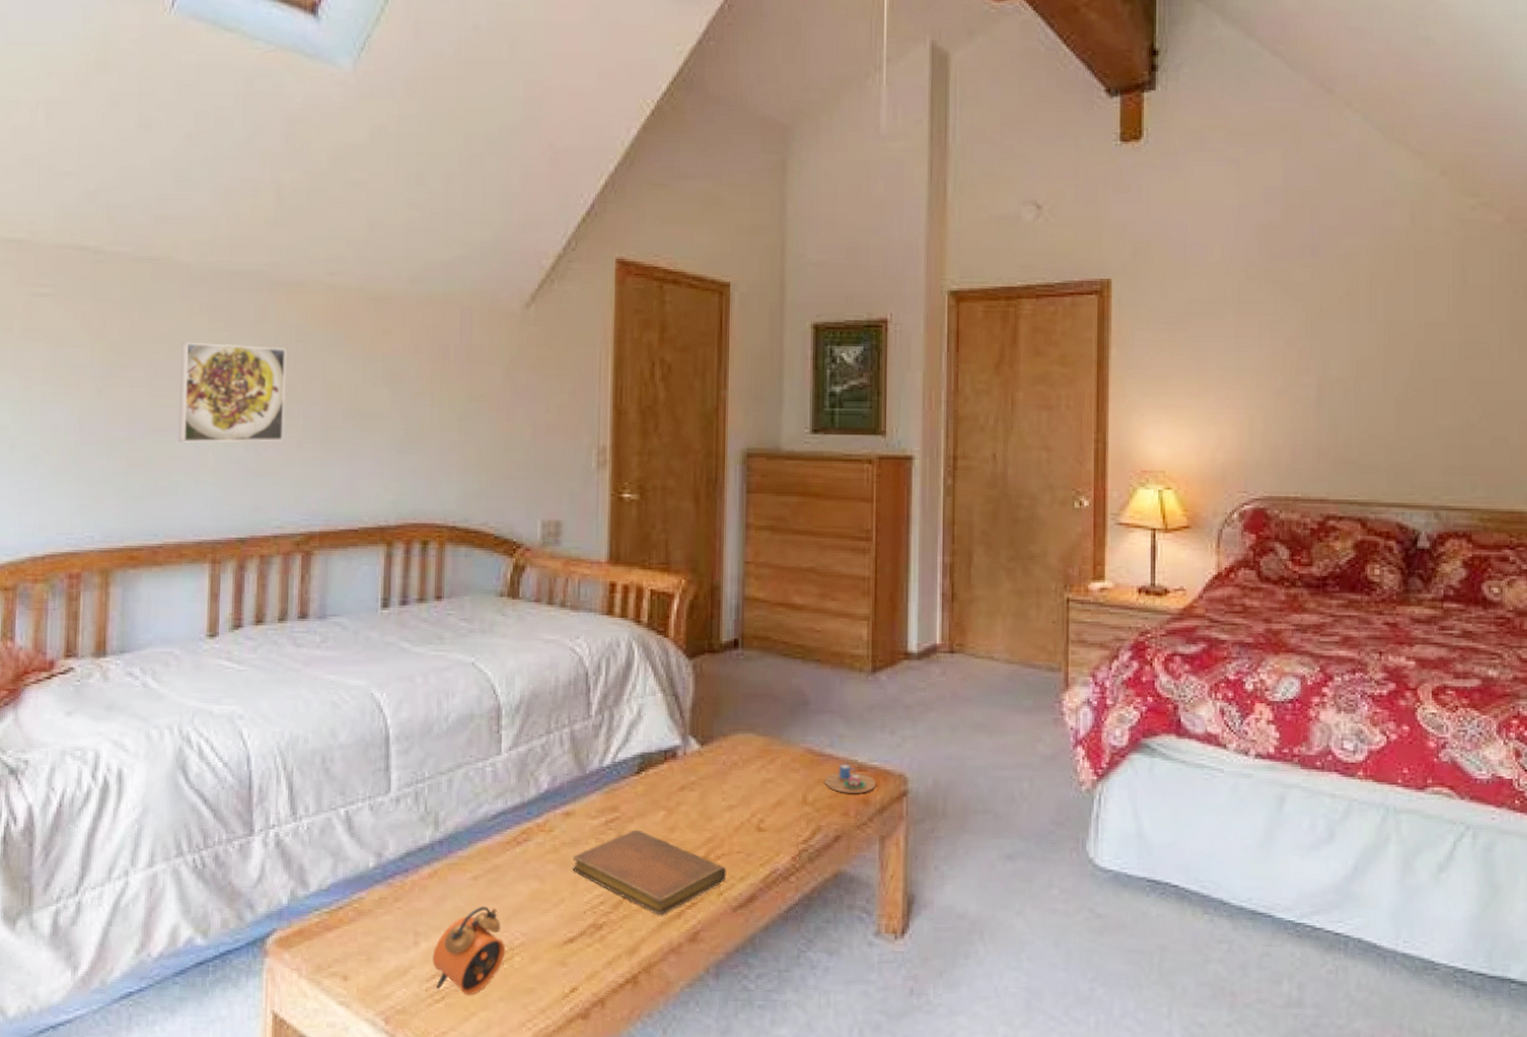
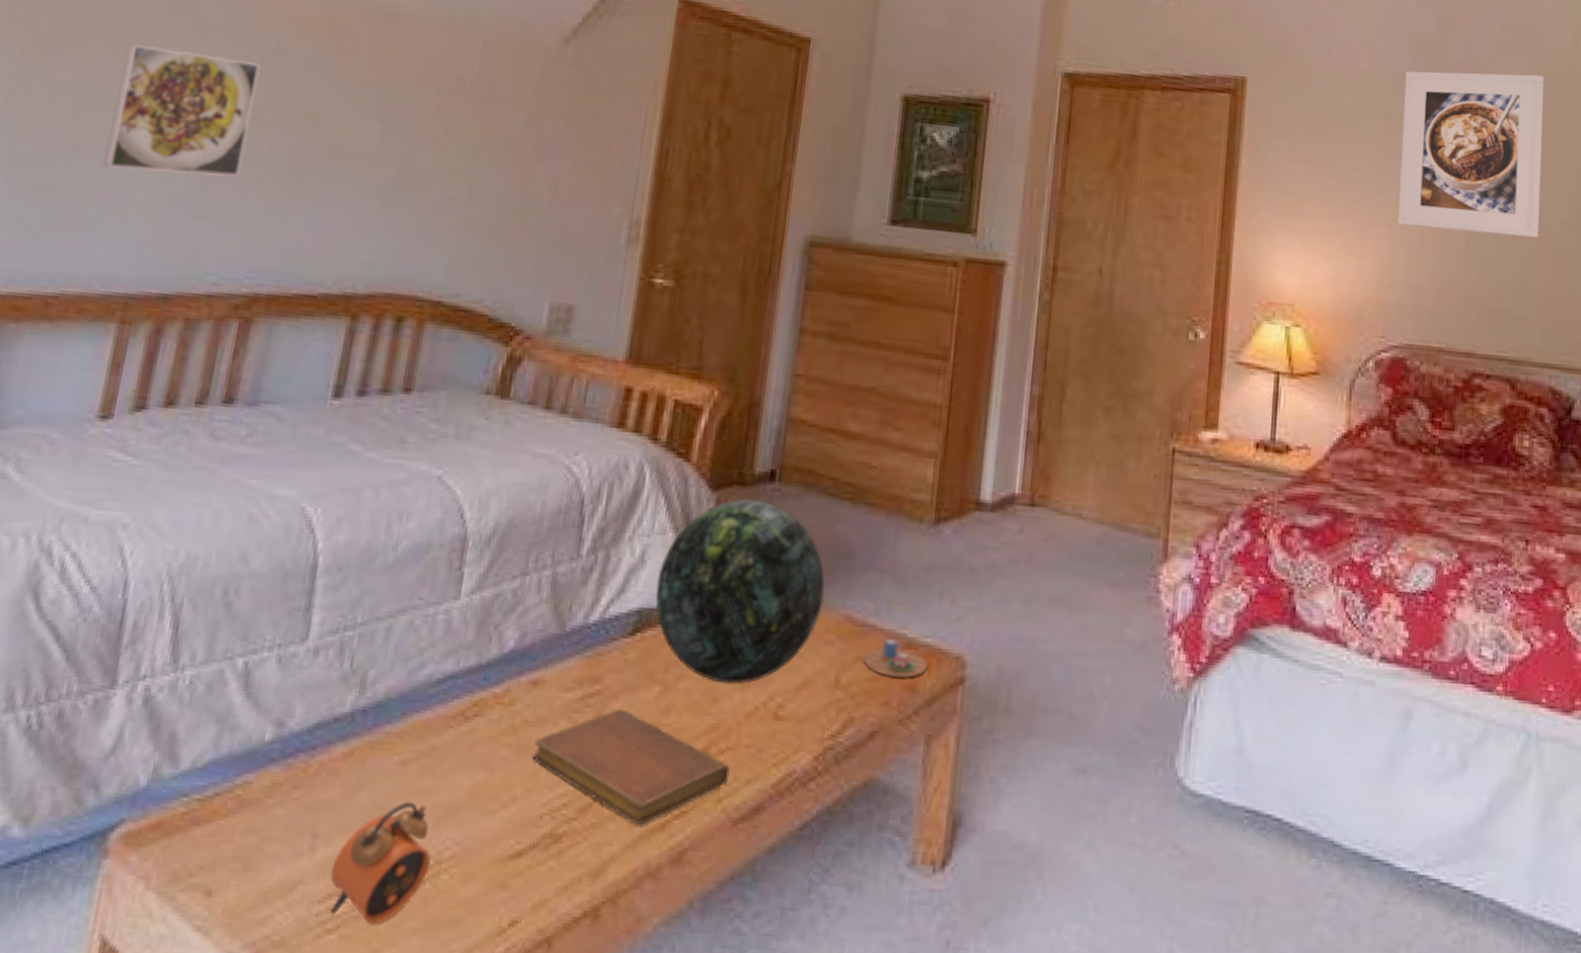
decorative orb: none [652,663,787,806] -> present [655,498,826,685]
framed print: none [1253,251,1384,396] -> present [1397,71,1545,238]

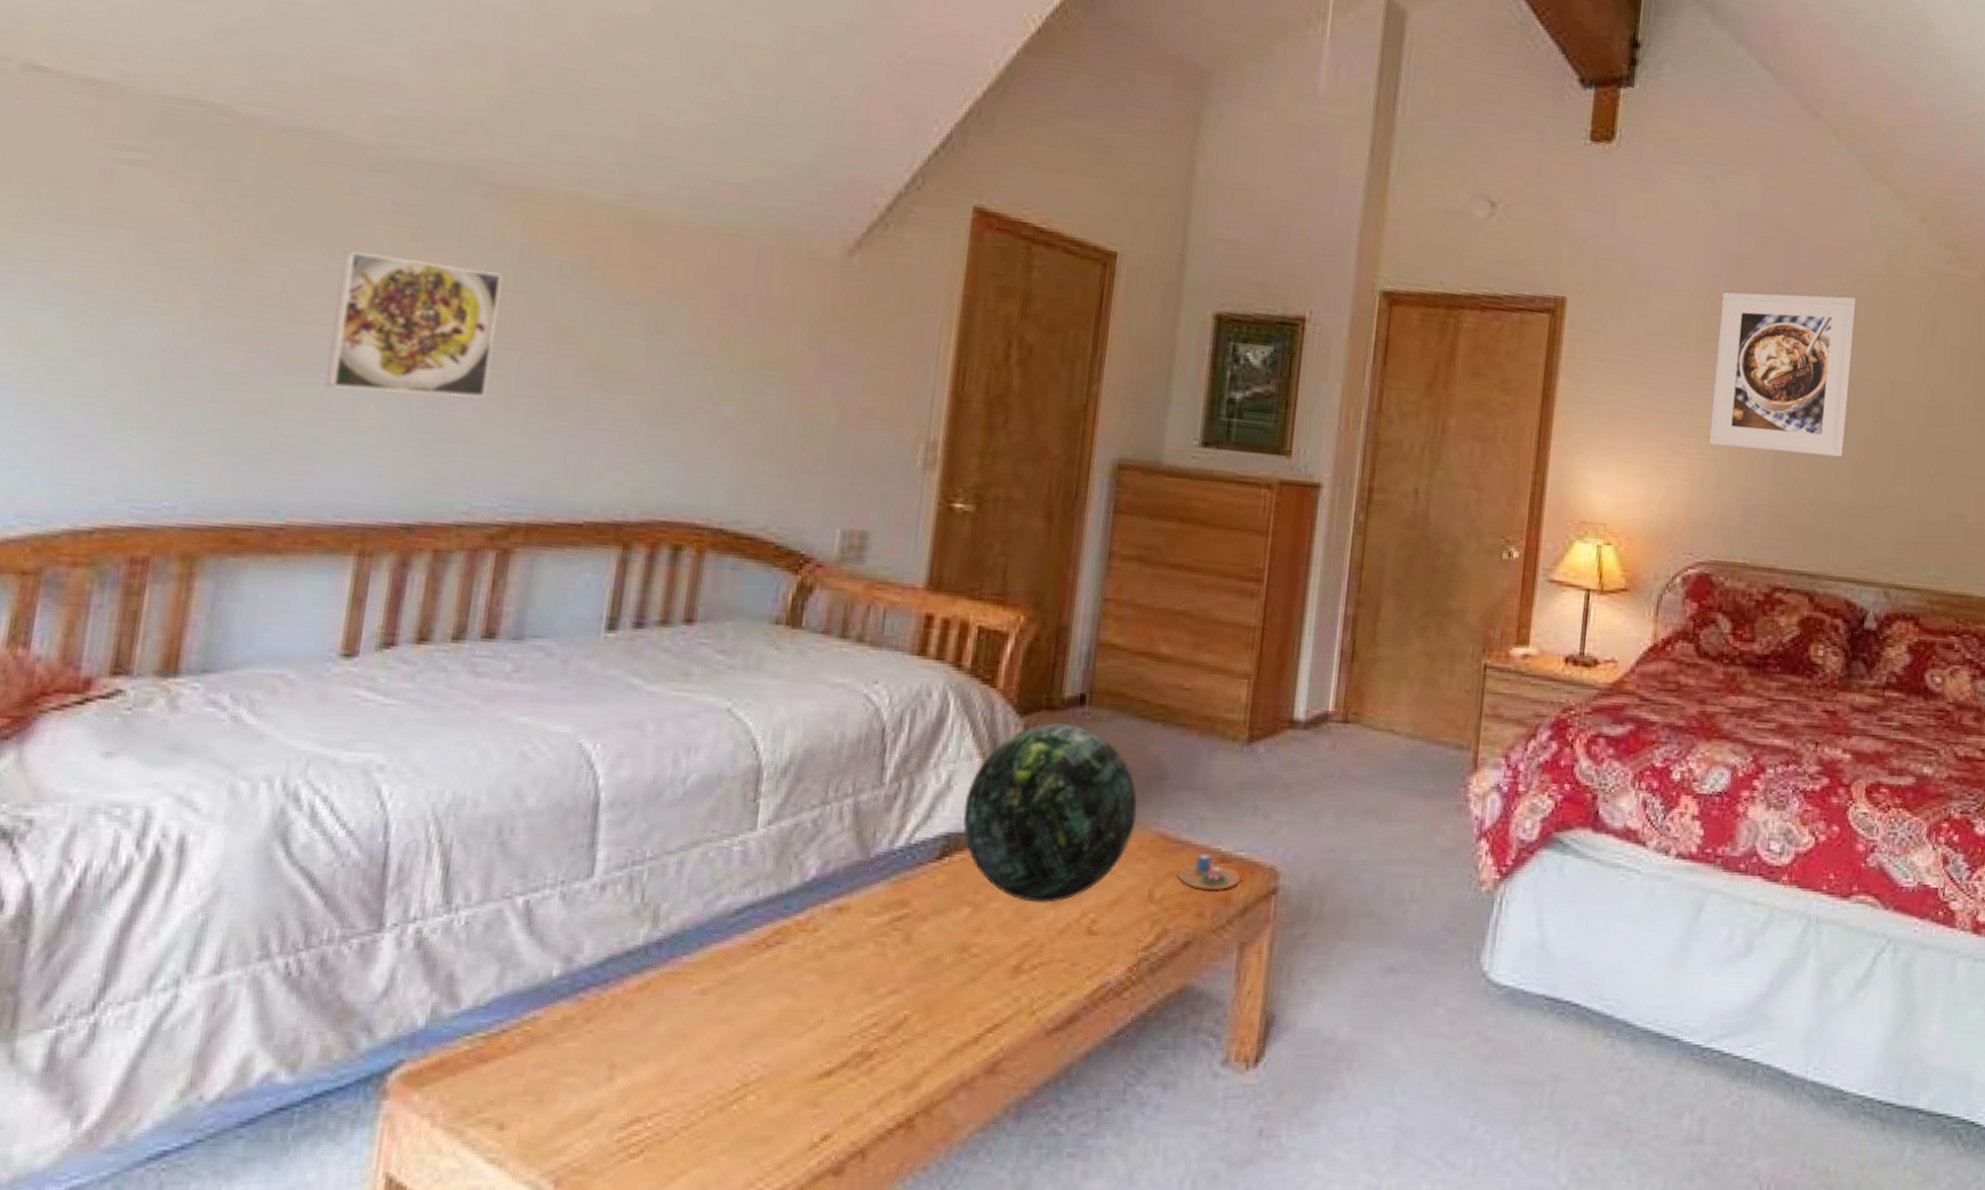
alarm clock: present [330,801,431,925] -> none [630,1028,737,1147]
notebook: present [532,709,731,827] -> none [839,930,1044,1041]

